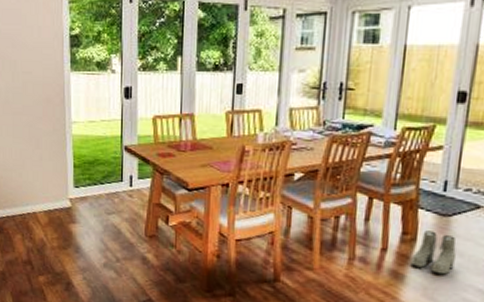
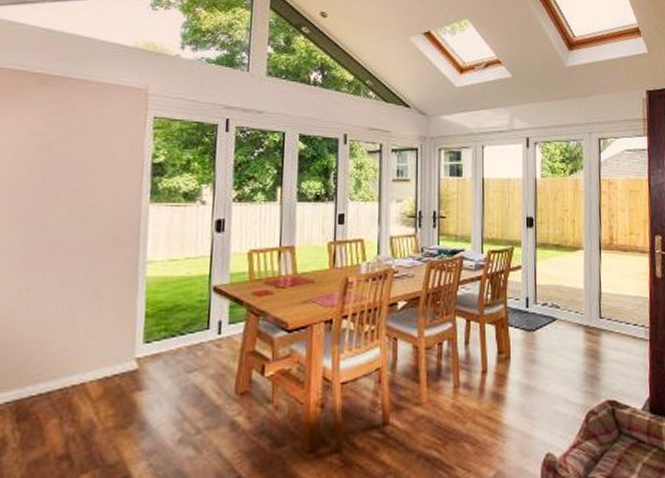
boots: present [411,230,457,275] -> none [508,347,544,390]

